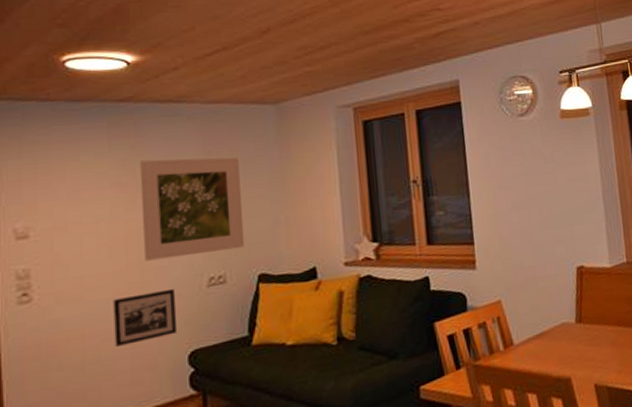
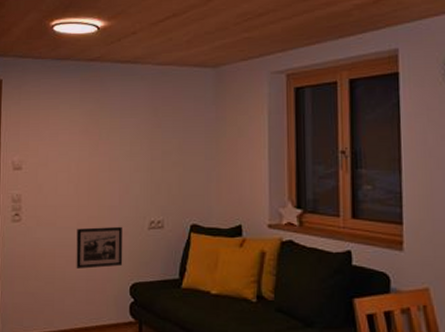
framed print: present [139,157,245,261] -> none [101,112,181,200]

